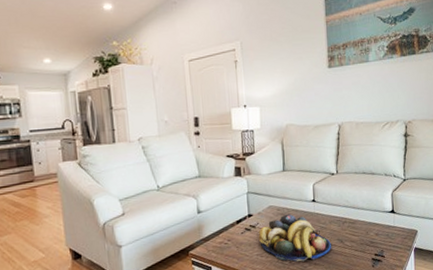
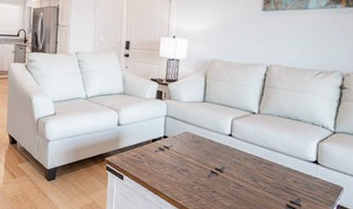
fruit bowl: present [258,213,331,262] -> none [170,142,243,192]

